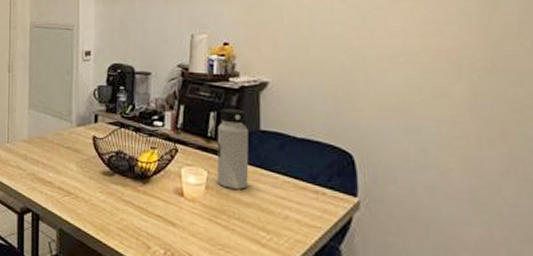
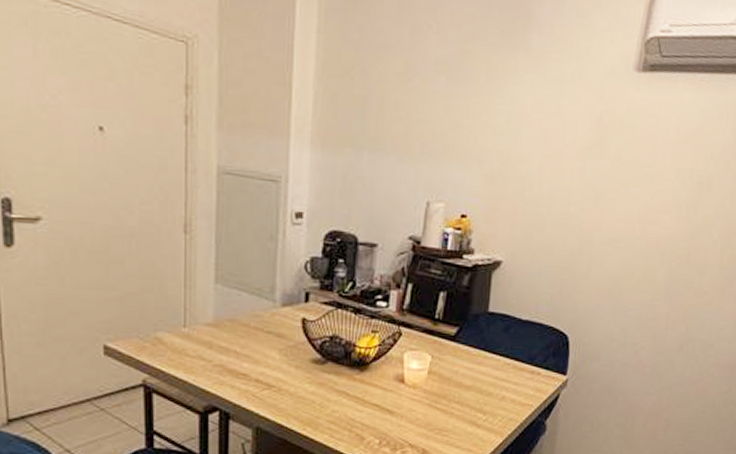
water bottle: present [216,109,249,189] -> none [440,289,477,373]

